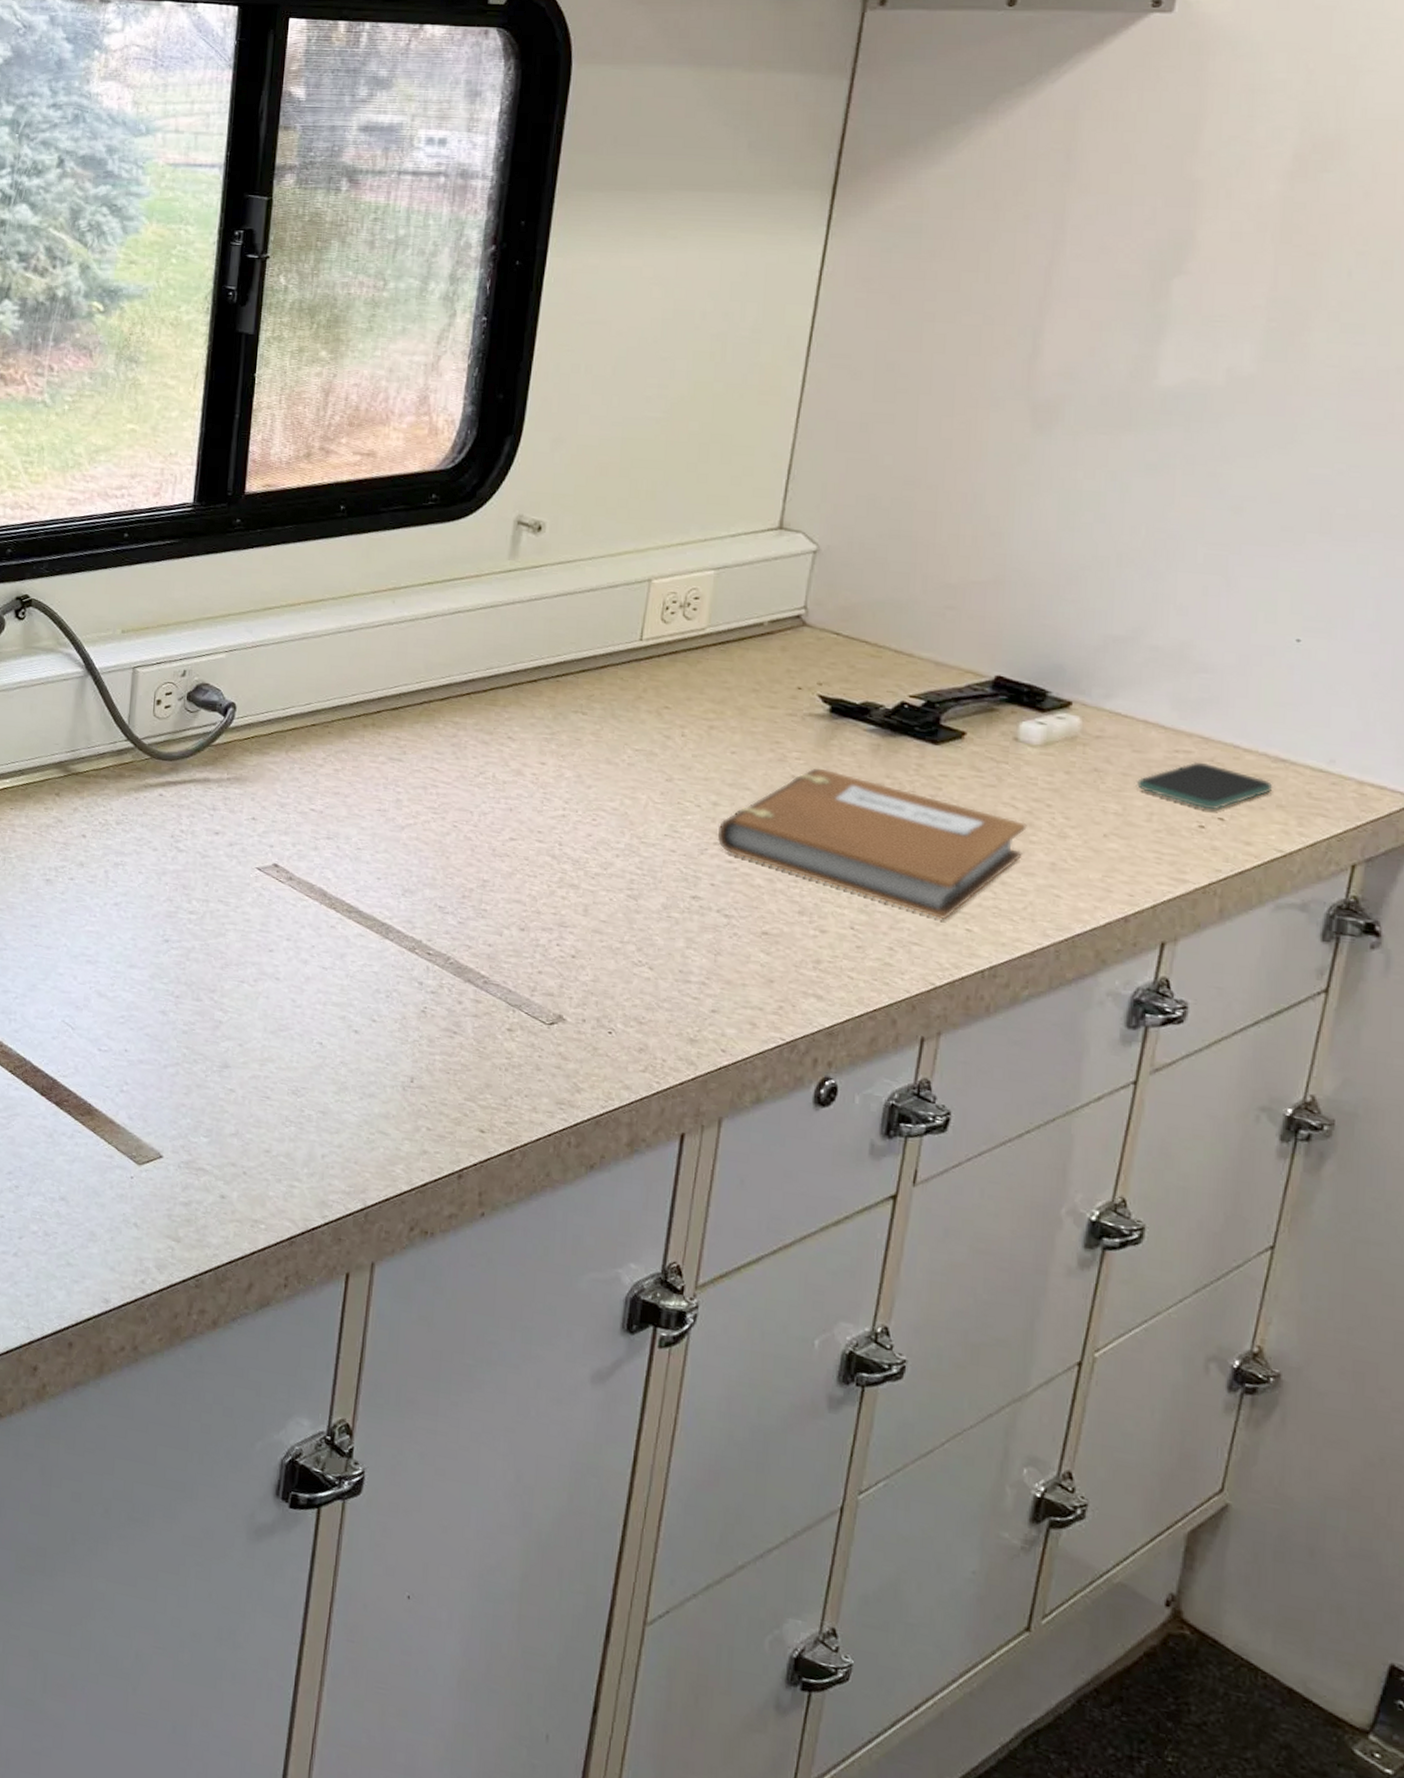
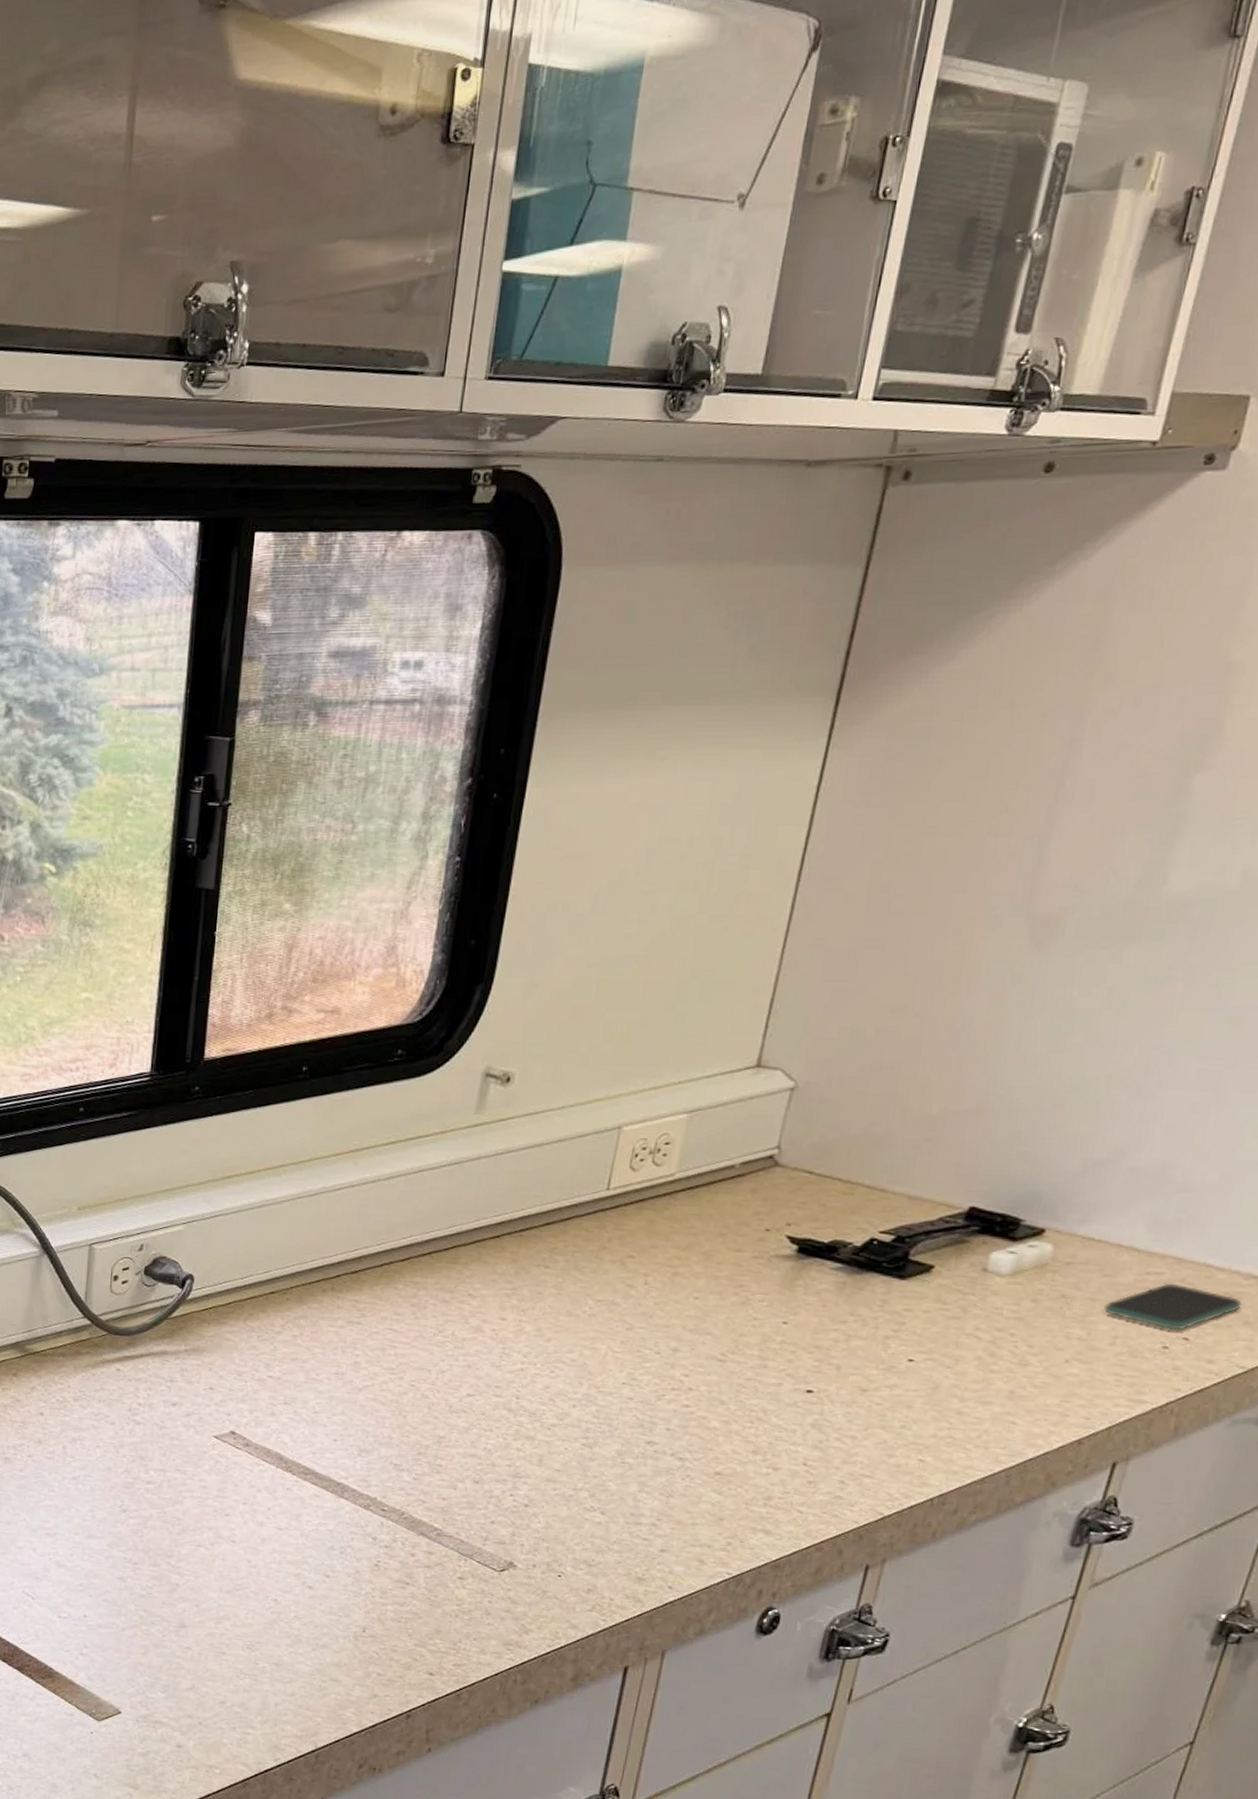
notebook: present [717,768,1027,920] -> none [675,1309,989,1452]

